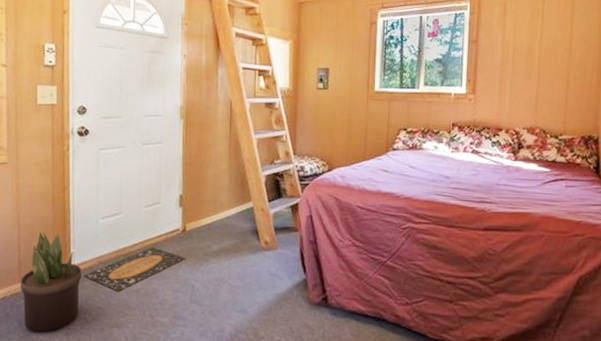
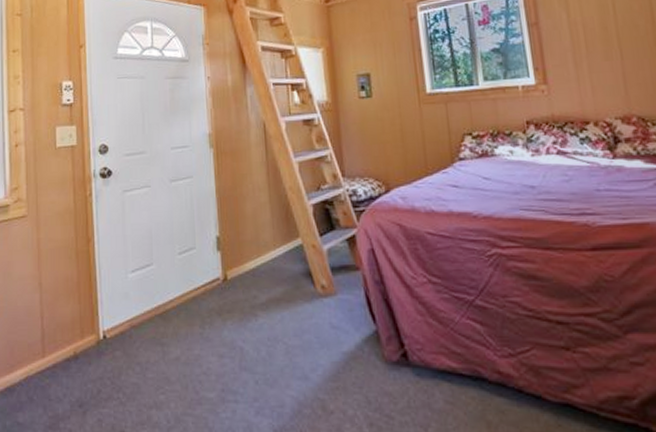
planter: present [20,232,82,332] -> none [45,293,112,419]
doormat: present [84,247,185,291] -> none [115,302,229,361]

